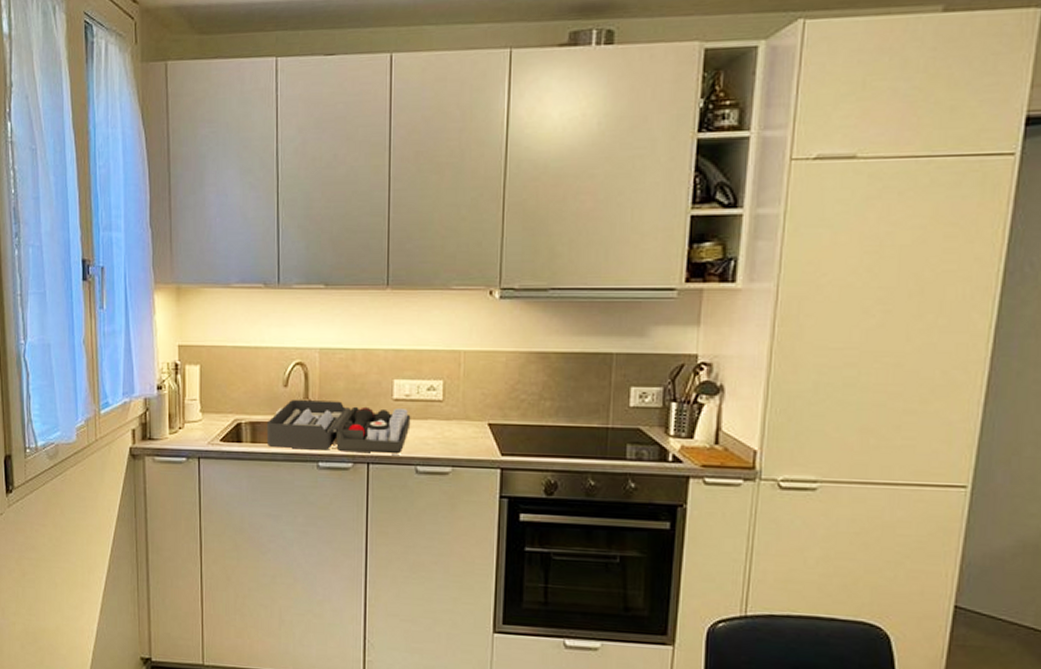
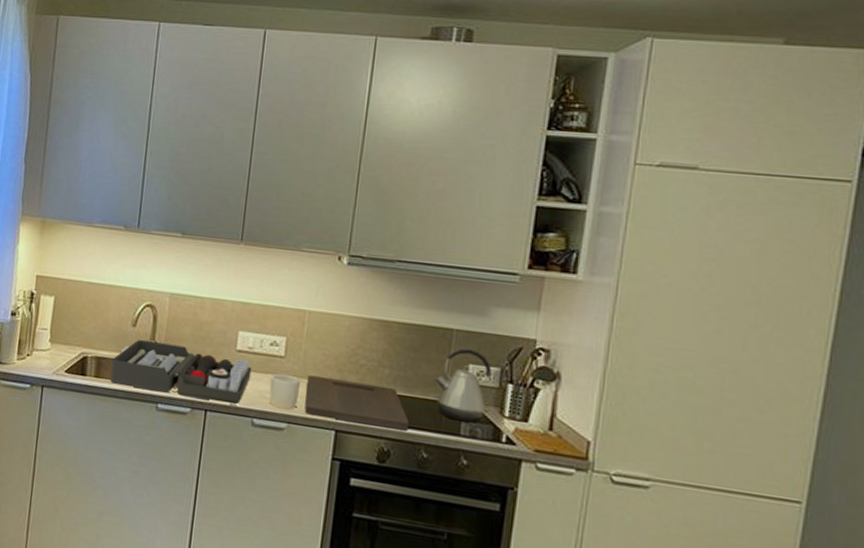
mug: none [430,417,462,455] -> present [268,373,301,411]
cutting board: none [467,417,574,462] -> present [304,376,409,432]
kettle: none [595,371,655,446] -> present [433,348,492,423]

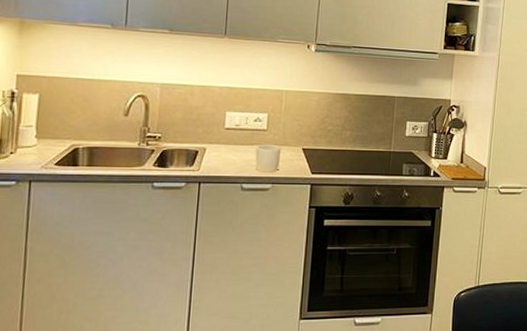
tool set: present [109,340,252,405] -> none [103,128,239,175]
cutting board: present [304,376,409,432] -> none [285,143,366,178]
kettle: present [433,348,492,423] -> none [382,110,422,165]

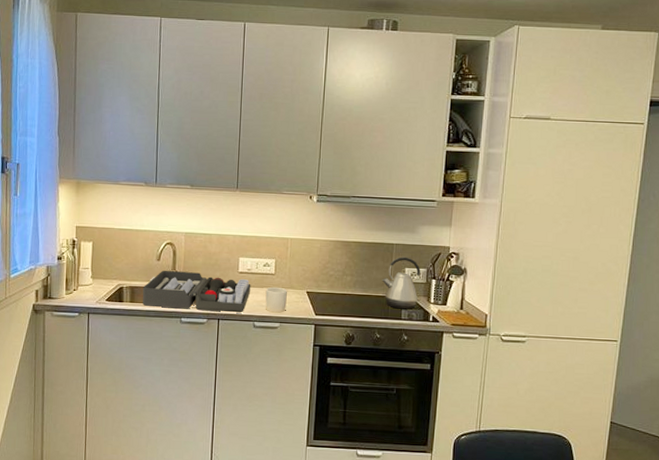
tool set: none [103,128,239,175] -> present [142,271,251,313]
kettle: none [382,110,422,165] -> present [381,256,421,310]

